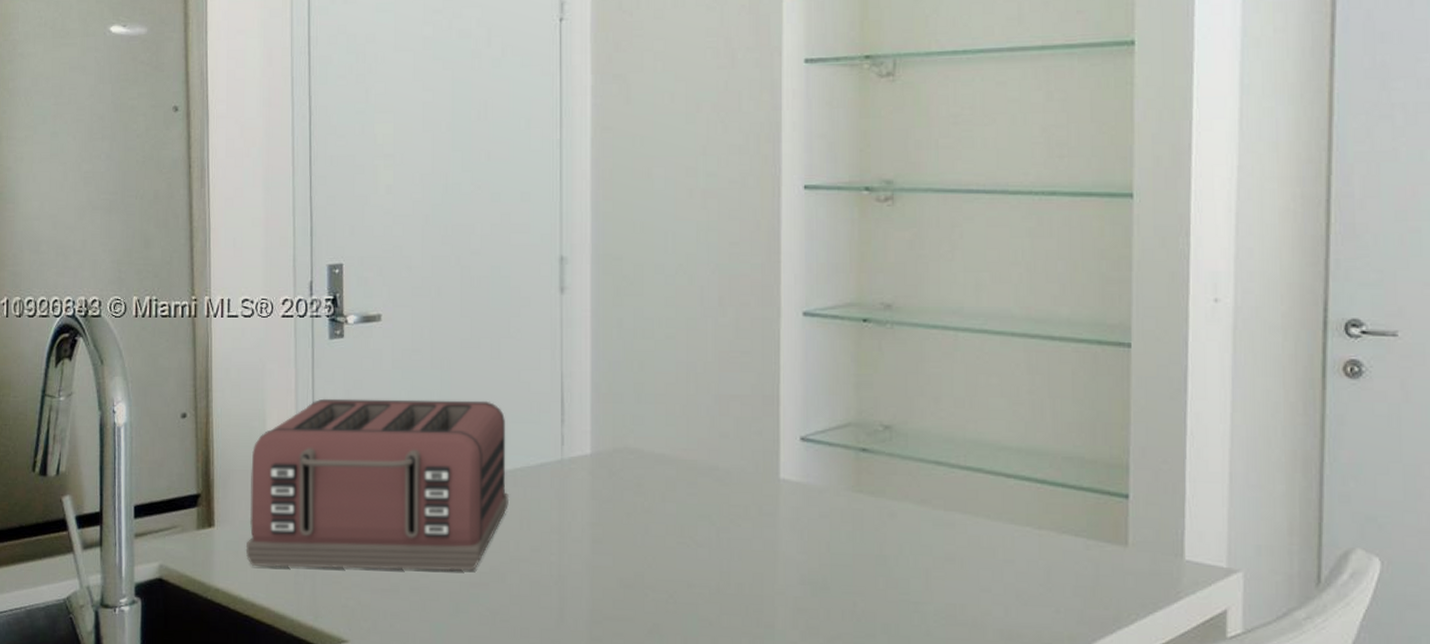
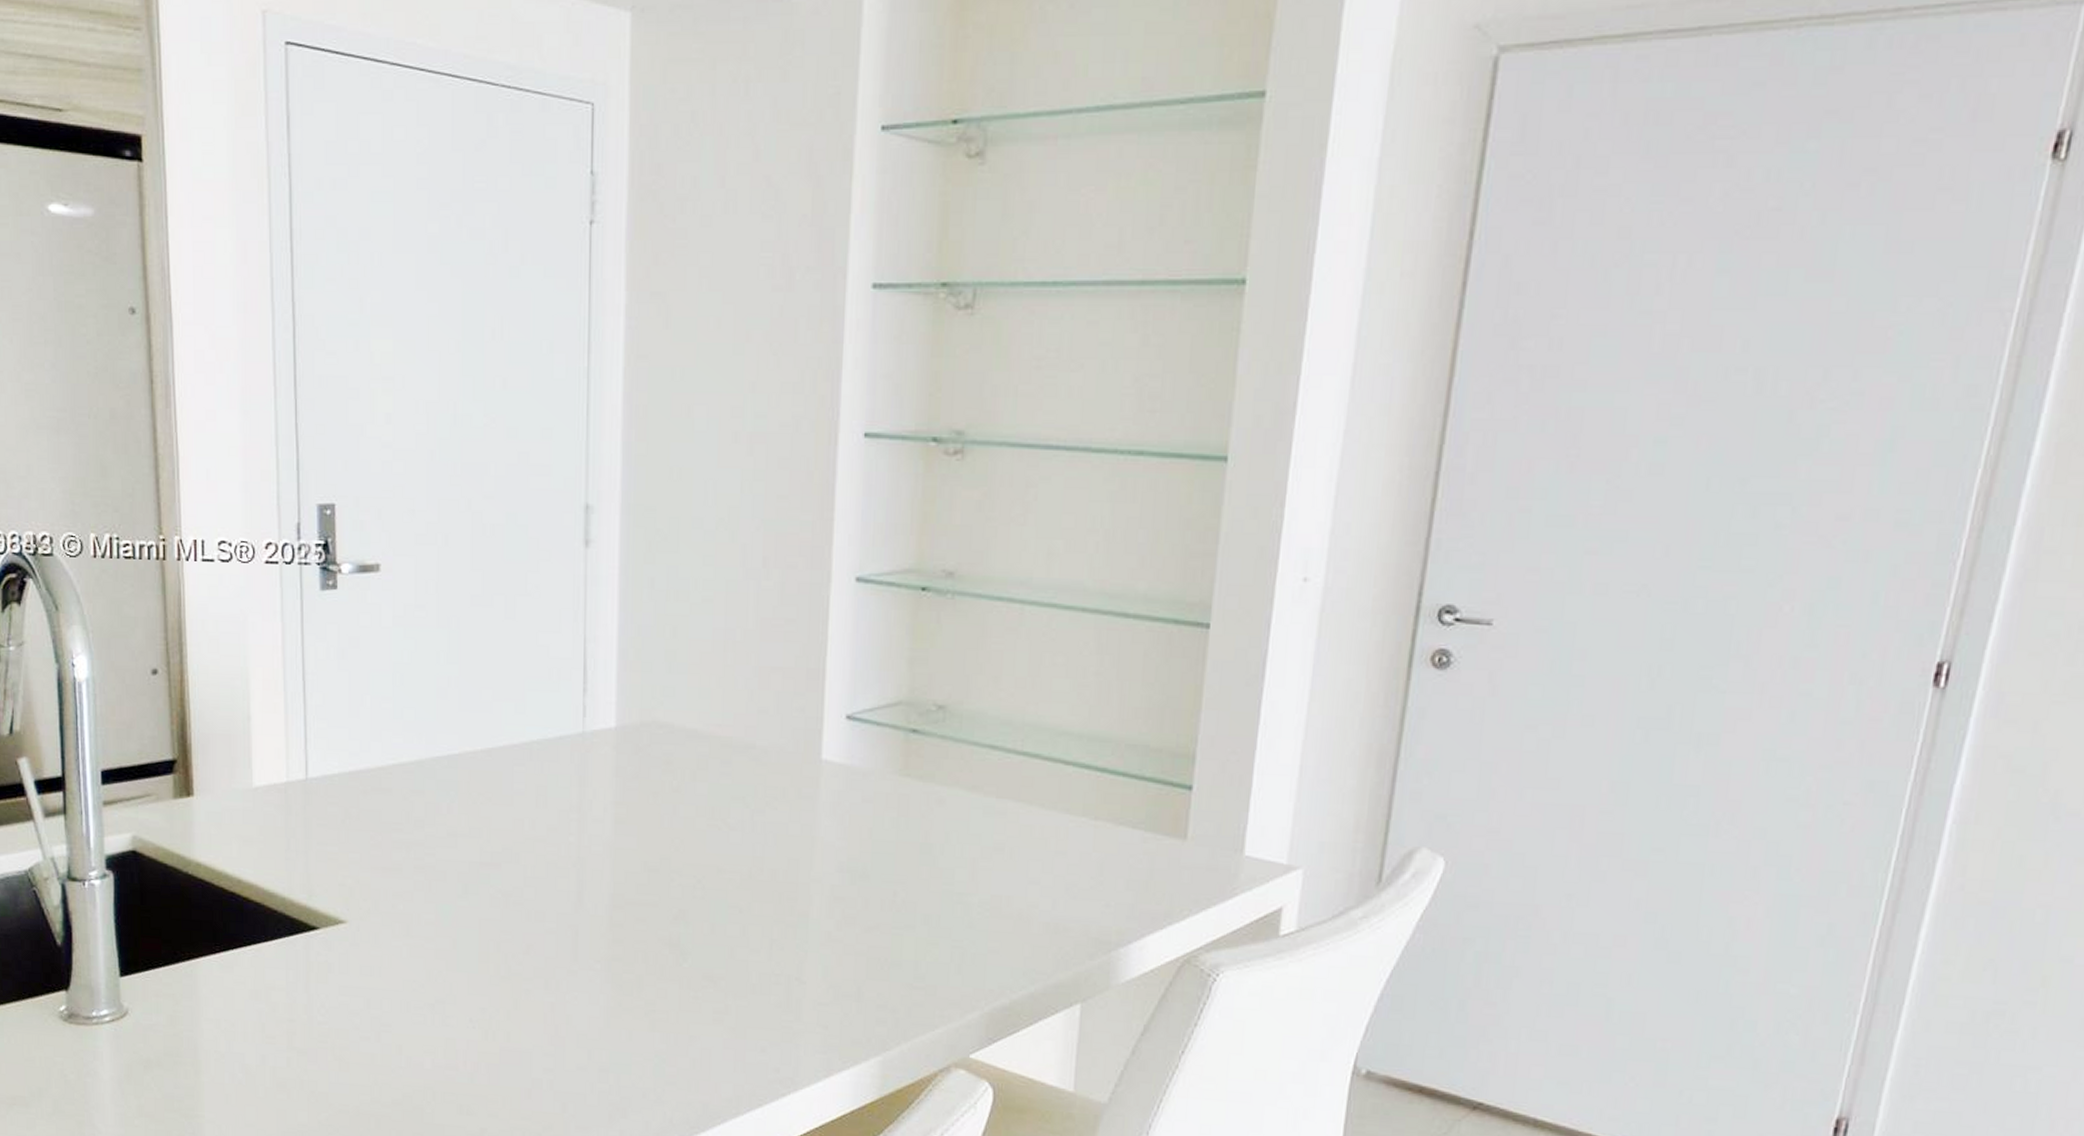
toaster: present [246,398,510,572] -> none [231,657,525,851]

